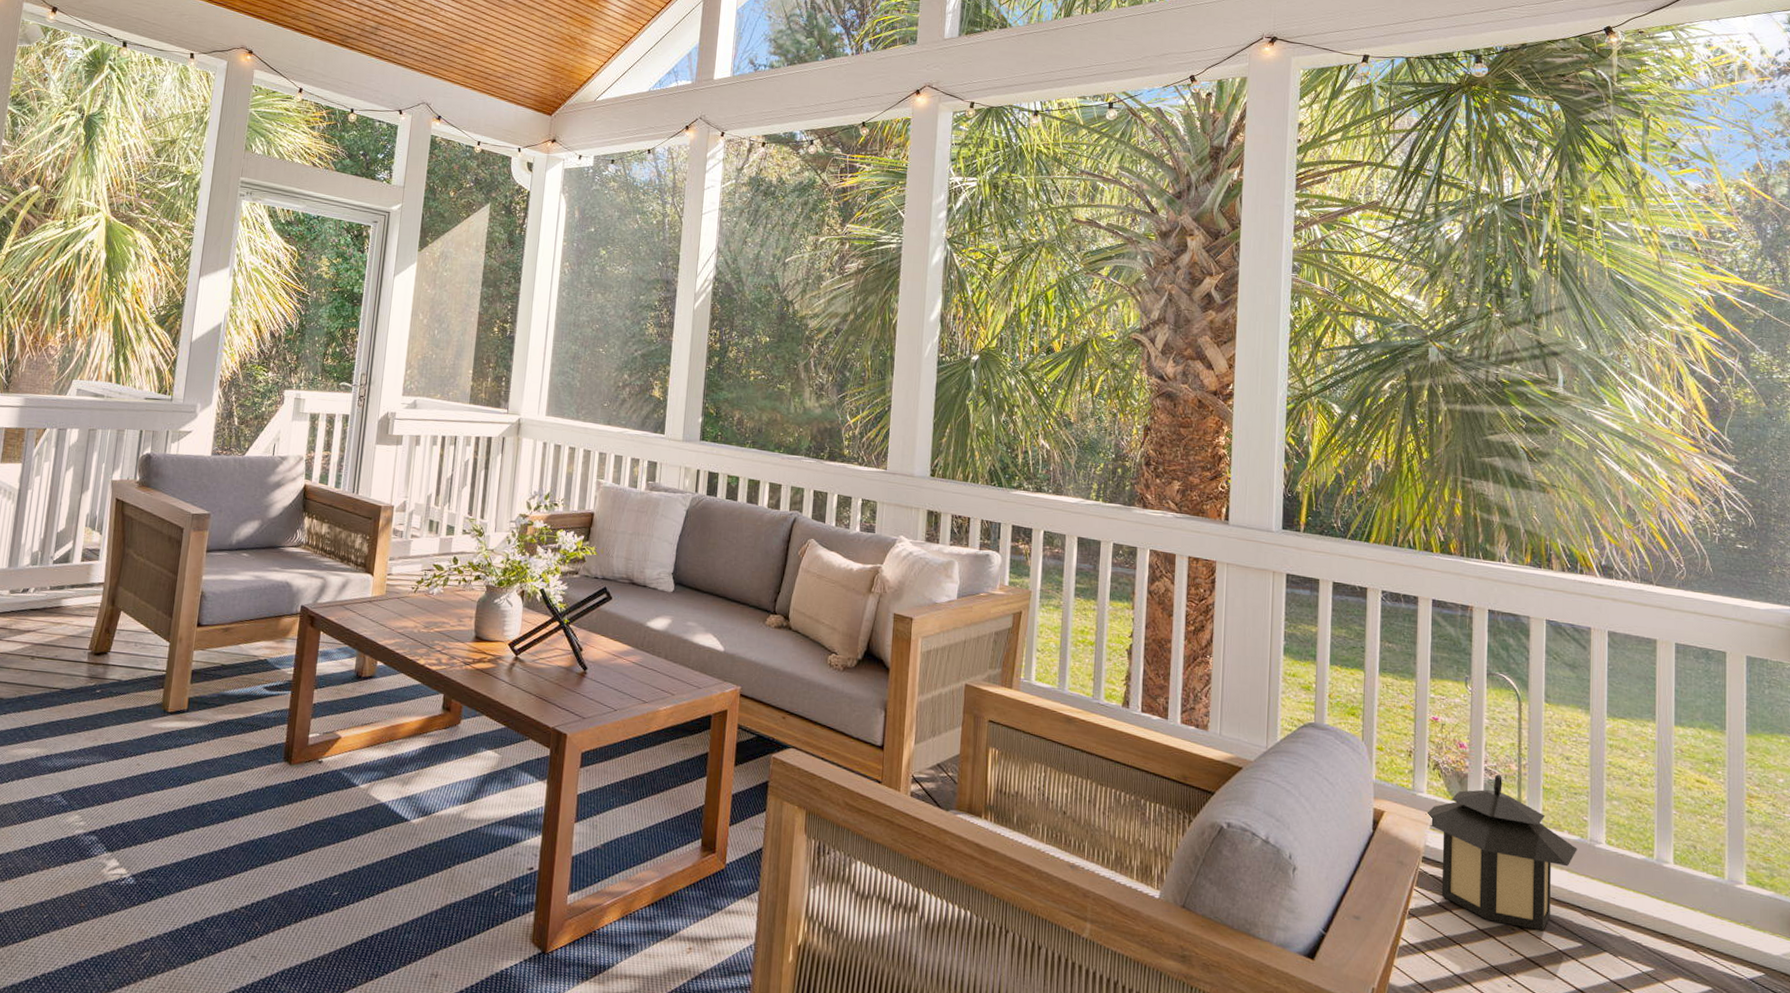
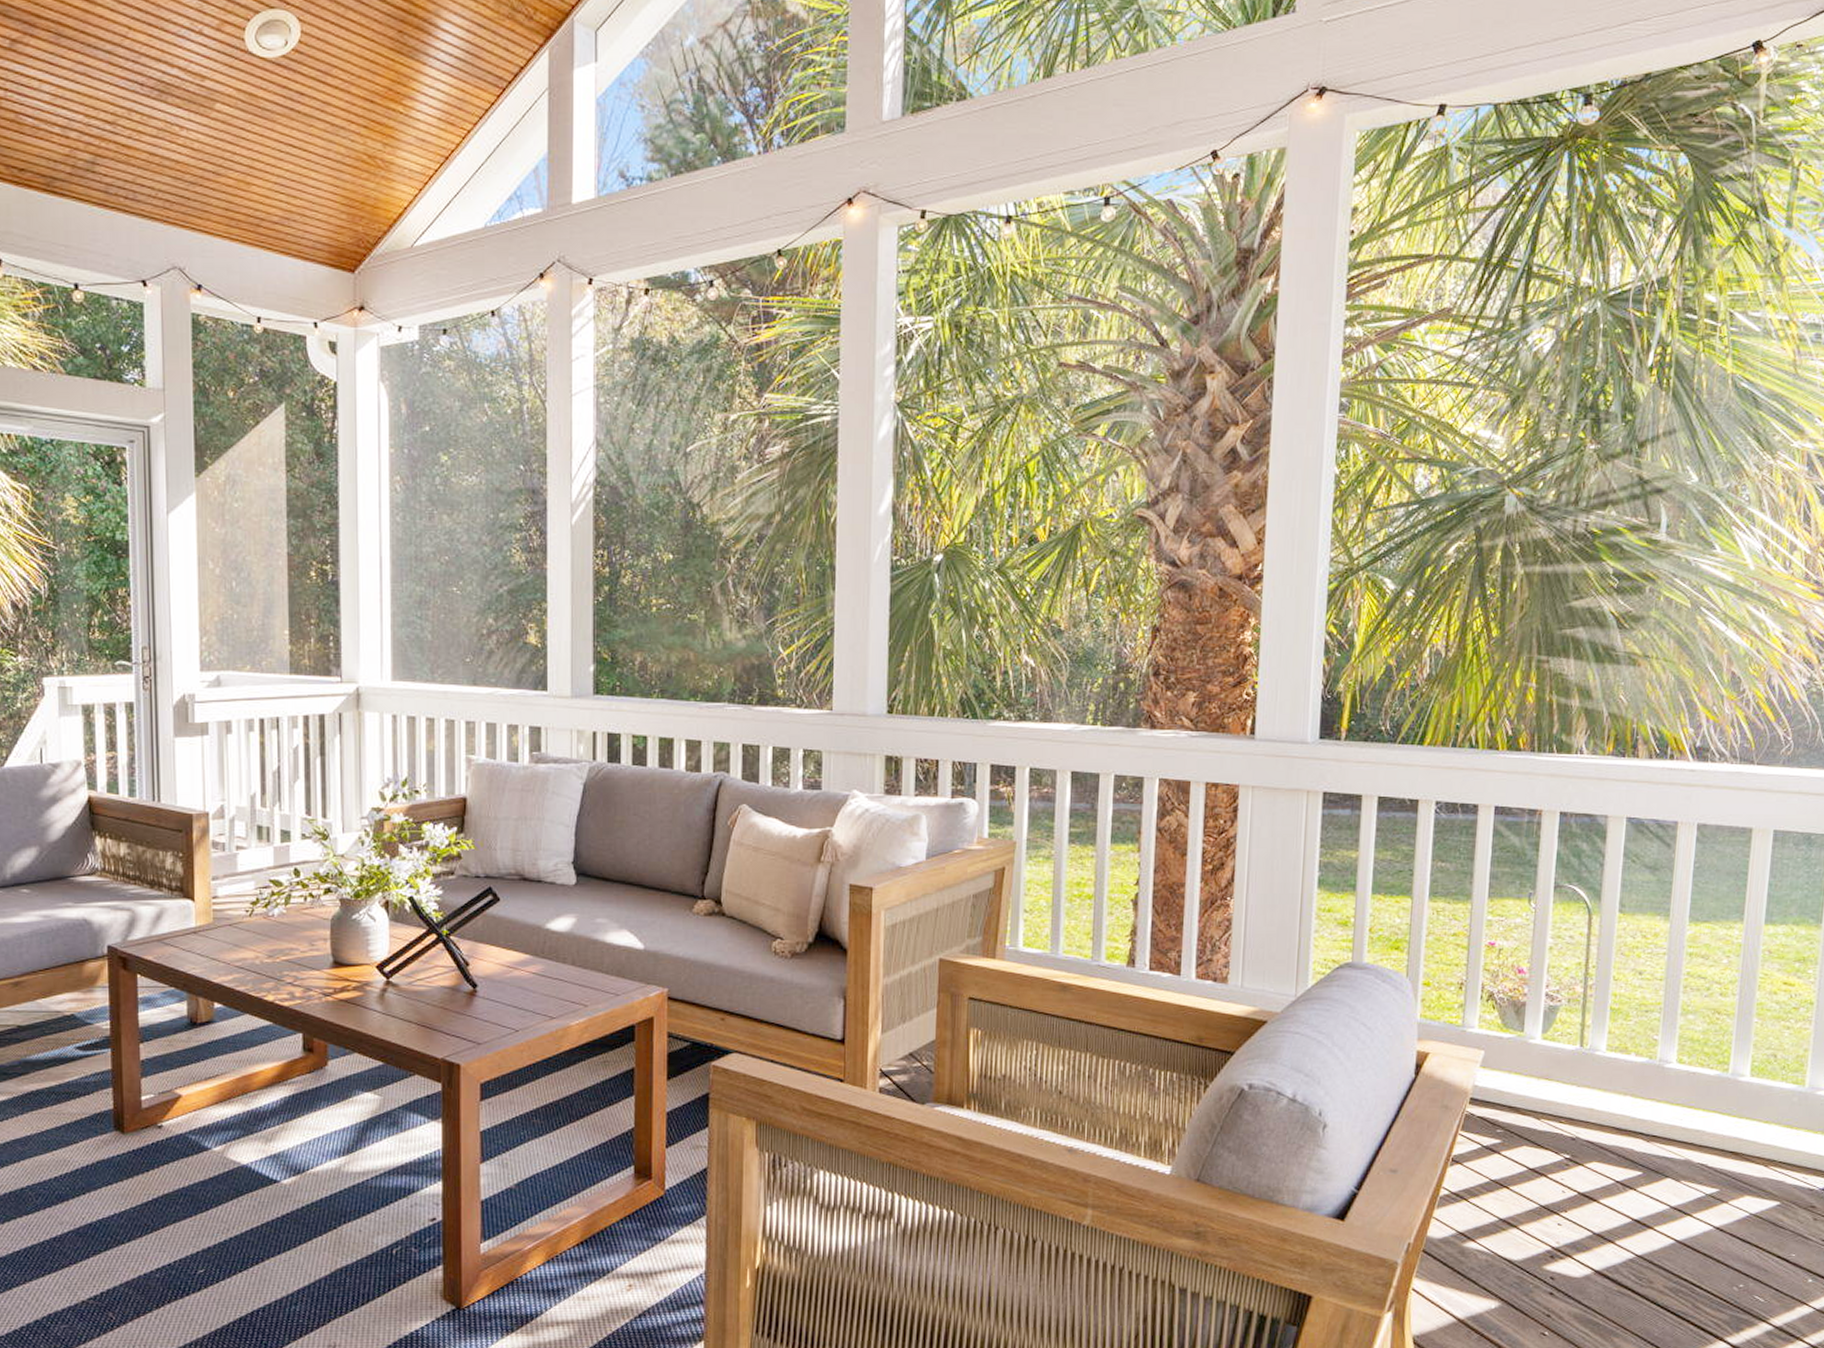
lantern: present [1425,774,1578,931] -> none [1475,999,1645,1164]

